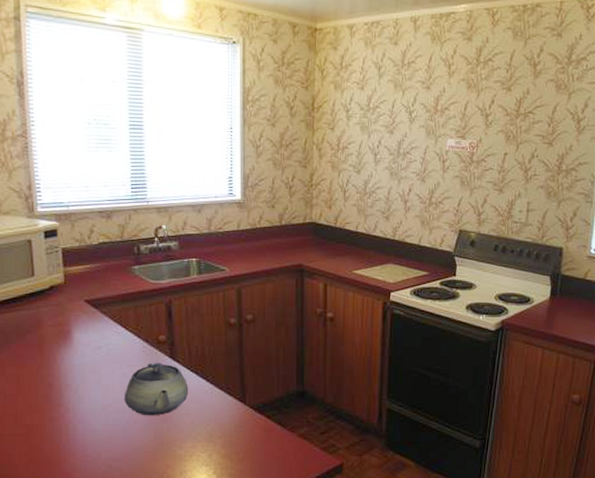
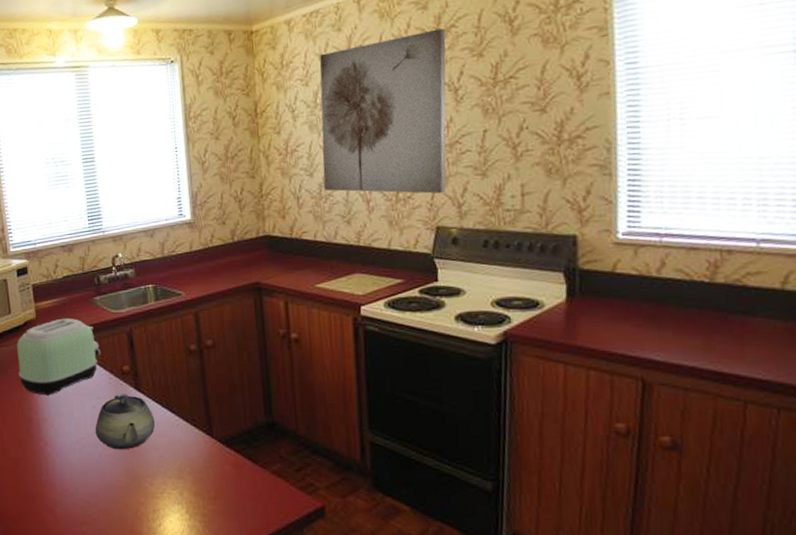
toaster: none [39,285,136,362] -> present [17,318,101,396]
wall art: none [369,59,484,203] -> present [319,28,446,194]

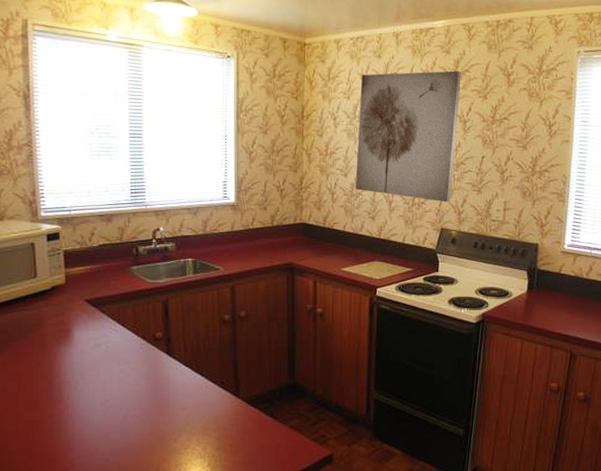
toaster: present [17,318,101,396] -> none [40,285,134,359]
teapot: present [95,394,155,450] -> none [121,358,185,411]

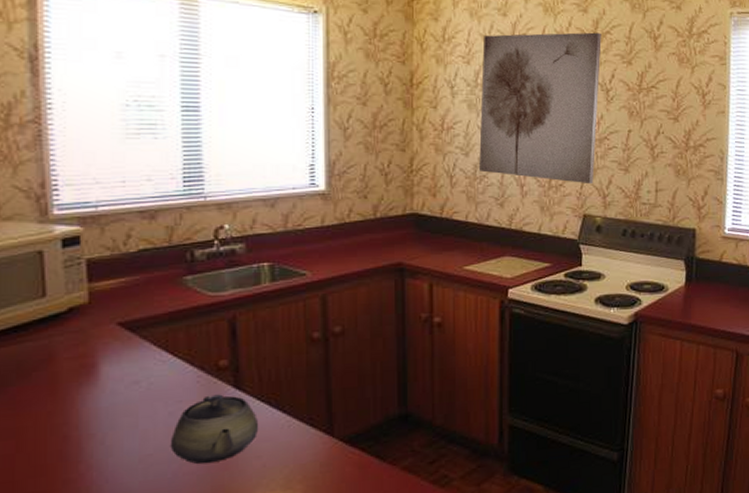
teapot: none [121,358,185,411] -> present [170,394,259,464]

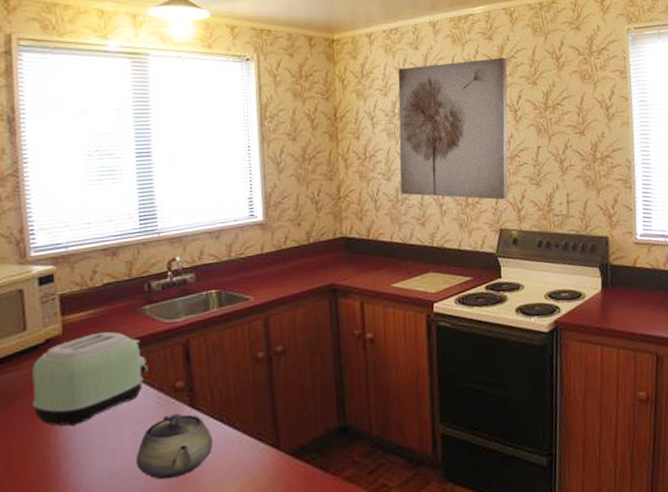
toaster: none [50,302,188,404] -> present [31,331,148,426]

